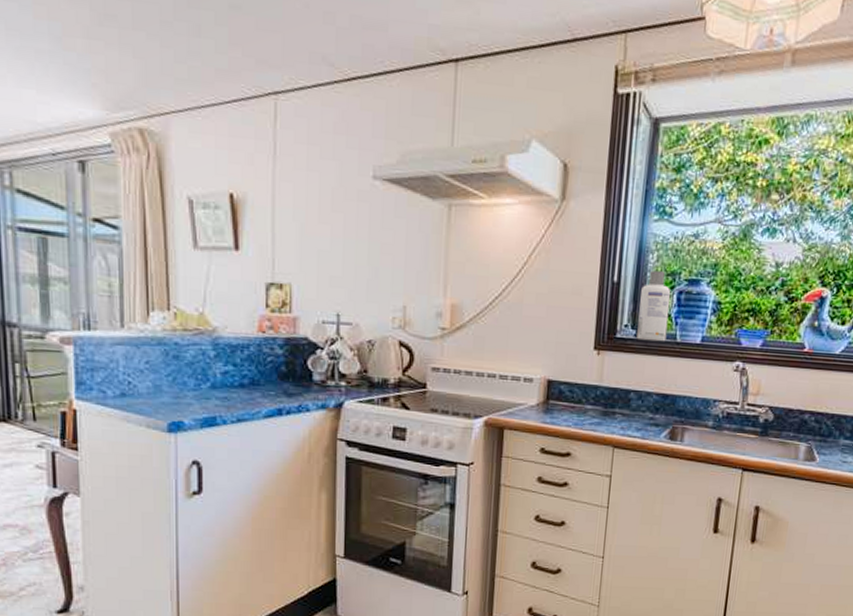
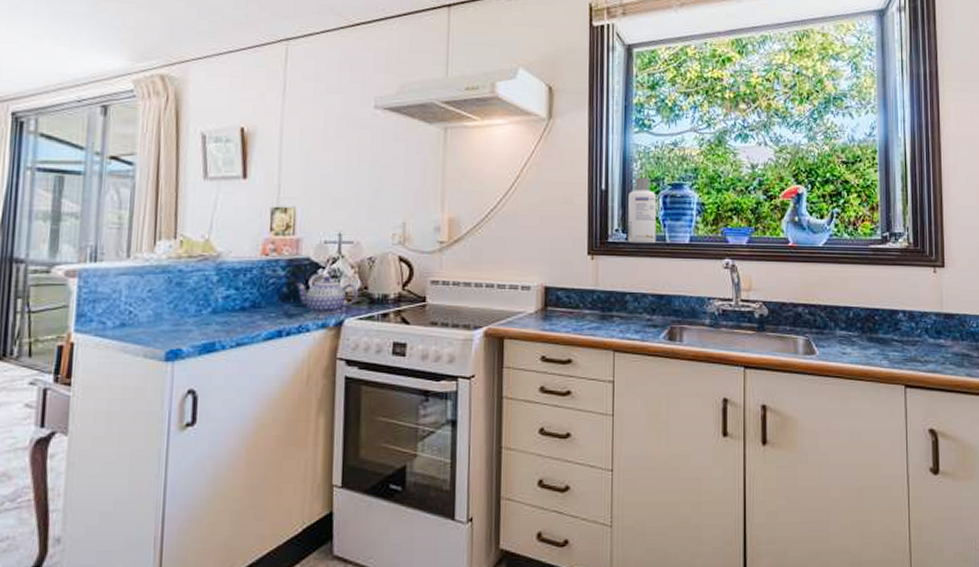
teapot: none [293,357,357,396] -> present [295,276,358,315]

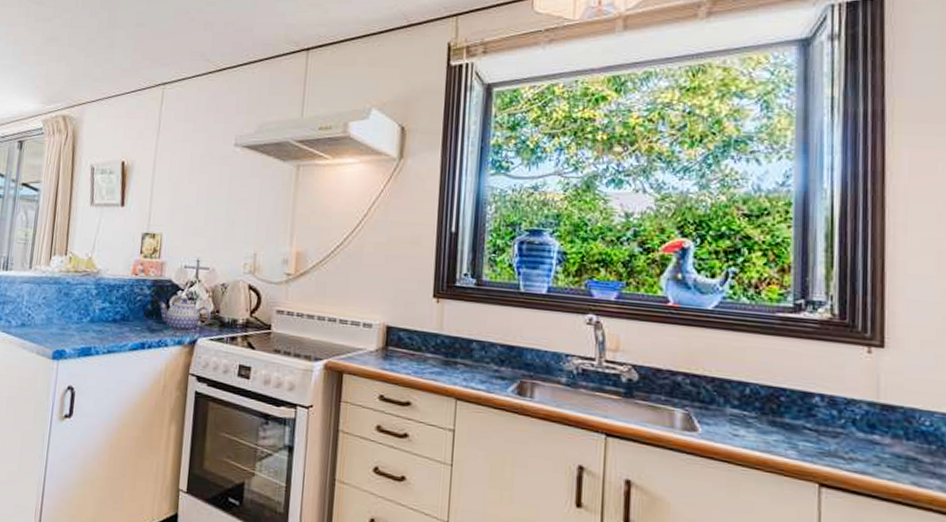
screw cap bottle: present [628,177,657,244] -> none [477,221,512,292]

